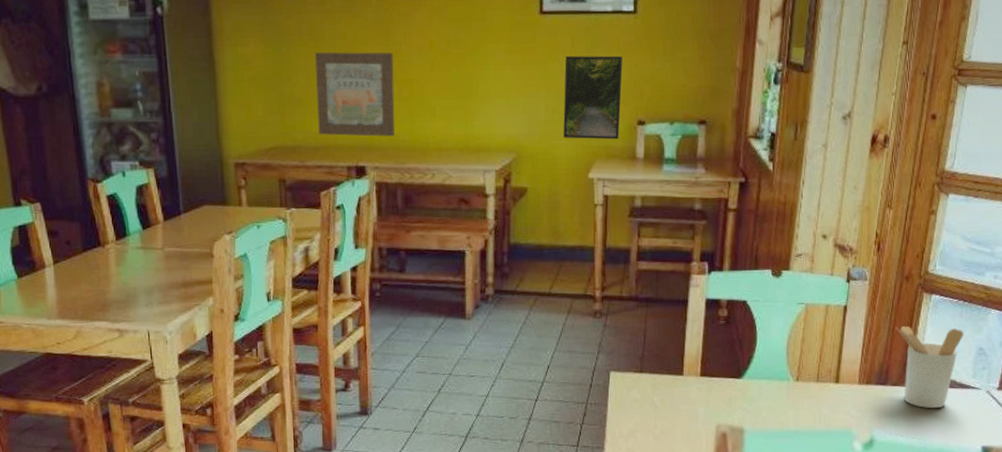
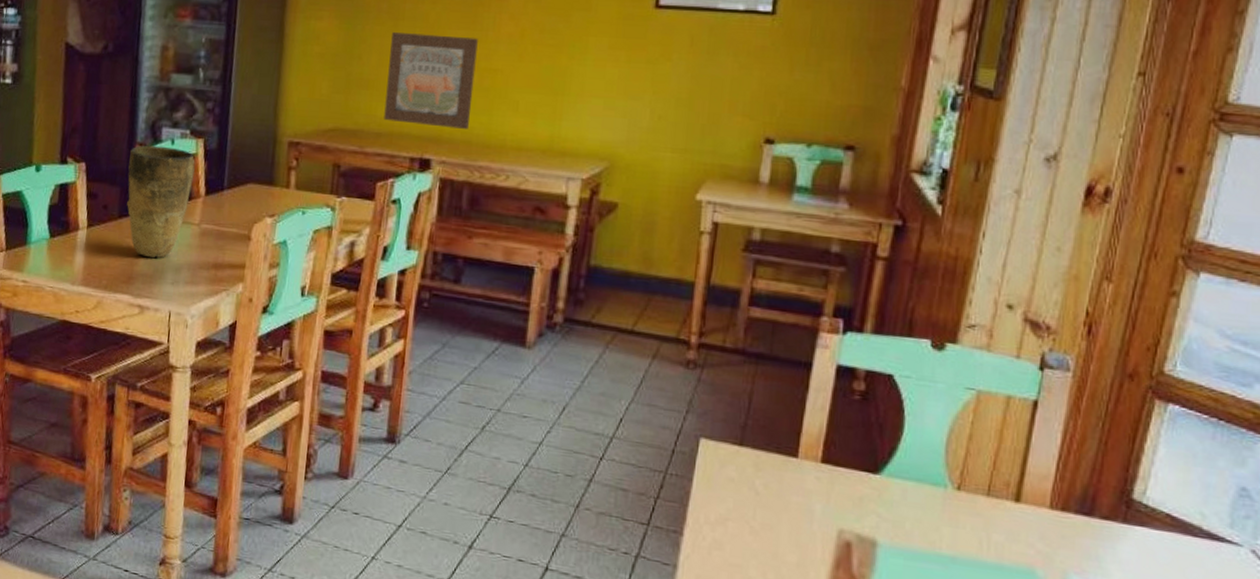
vase: none [83,179,150,285] -> present [127,145,195,259]
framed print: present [563,55,623,140] -> none [669,57,752,158]
utensil holder: present [896,325,964,409] -> none [1110,439,1218,562]

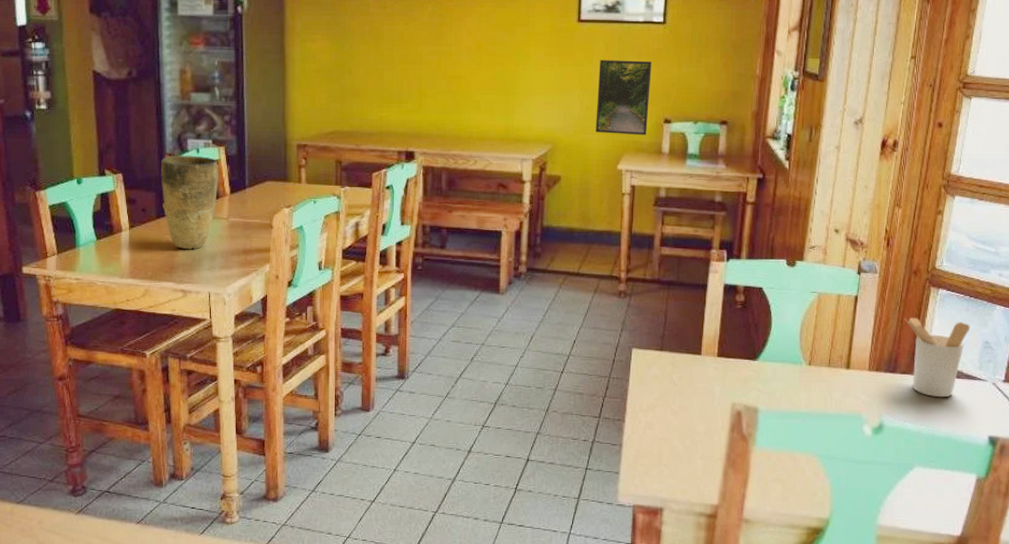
wall art: present [384,32,478,129] -> none [374,50,444,125]
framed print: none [669,57,752,158] -> present [596,60,652,135]
utensil holder: none [1110,439,1218,562] -> present [904,317,970,398]

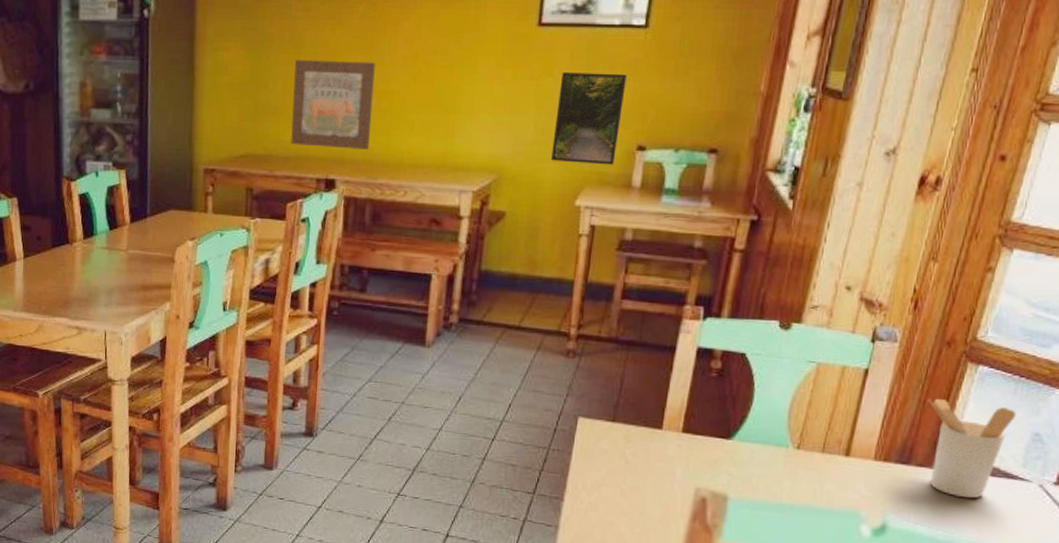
vase: present [161,155,219,250] -> none [57,178,119,284]
wall art: none [374,50,444,125] -> present [291,60,375,149]

